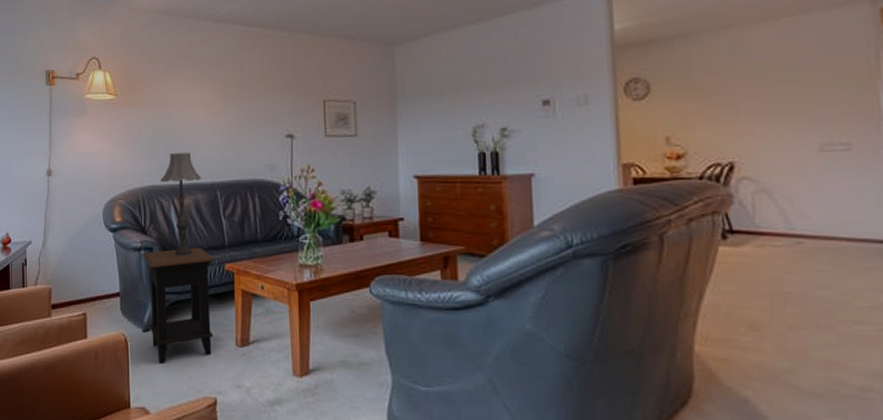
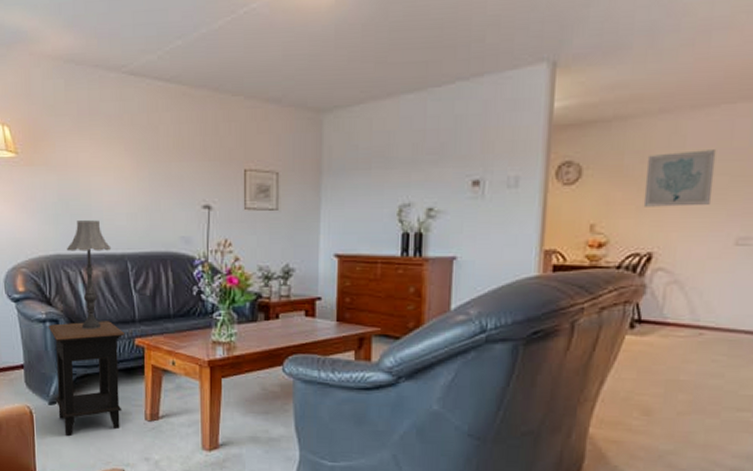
wall art: none [714,60,787,118] -> present [643,150,717,207]

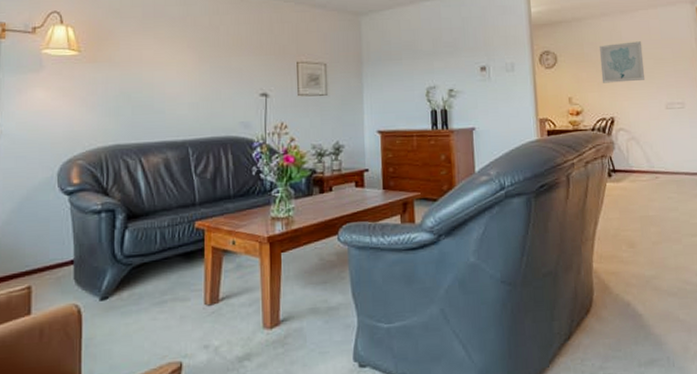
side table: present [49,321,126,437] -> none [104,206,185,334]
table lamp: present [67,220,112,329] -> none [127,110,173,217]

